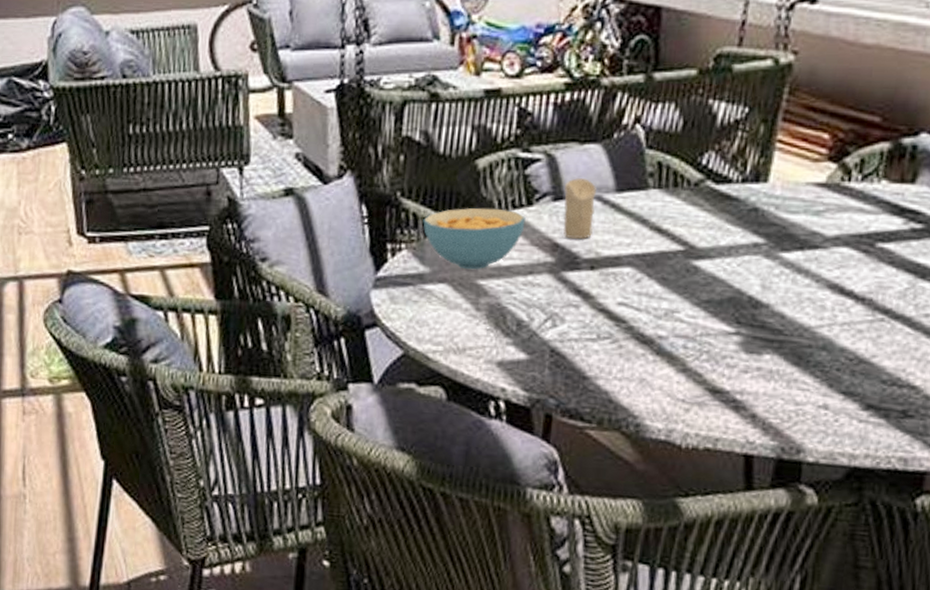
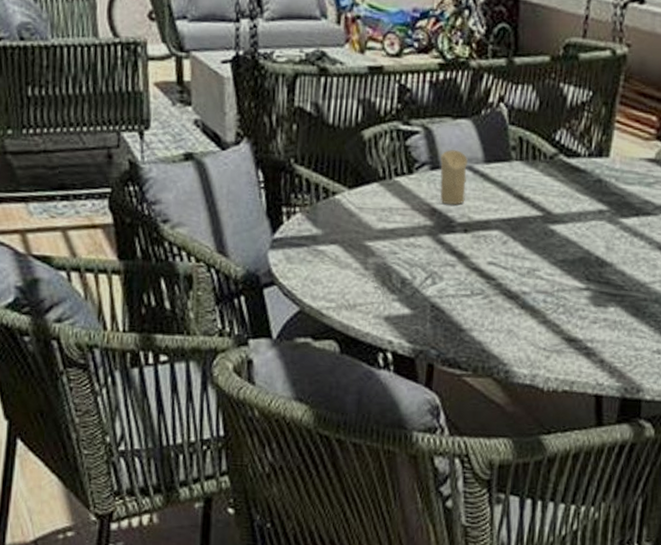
cereal bowl: present [423,207,526,270] -> none [315,175,407,232]

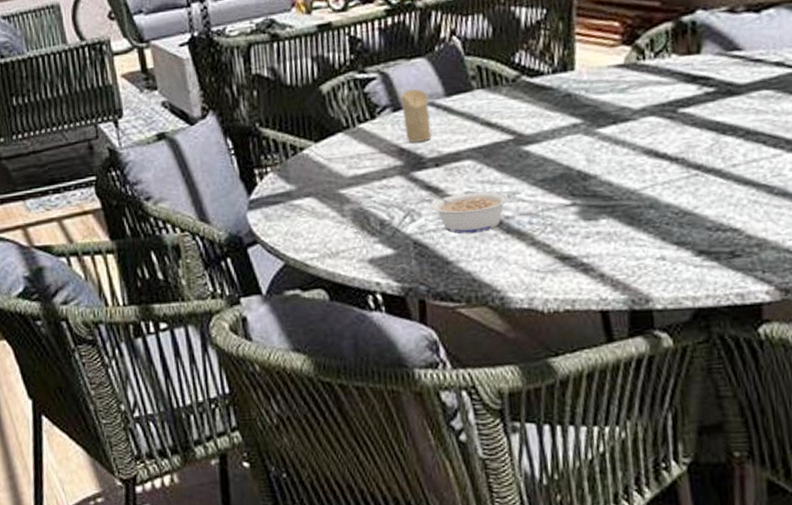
legume: none [450,256,529,304] -> present [426,191,509,234]

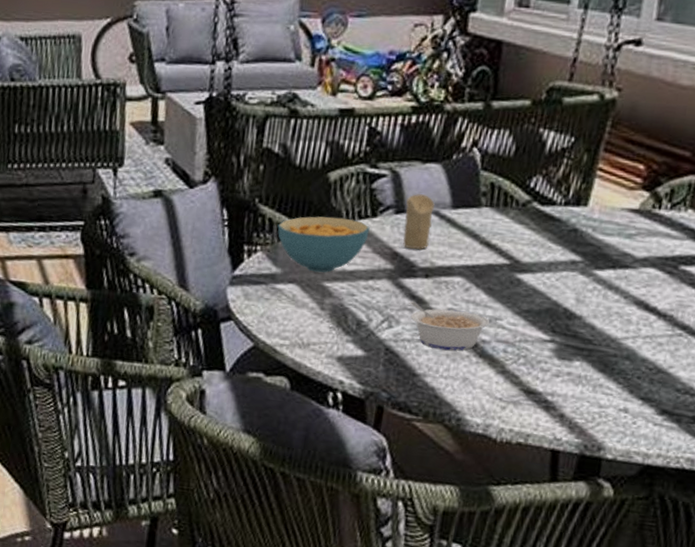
cereal bowl: none [282,125,372,182] -> present [277,216,370,273]

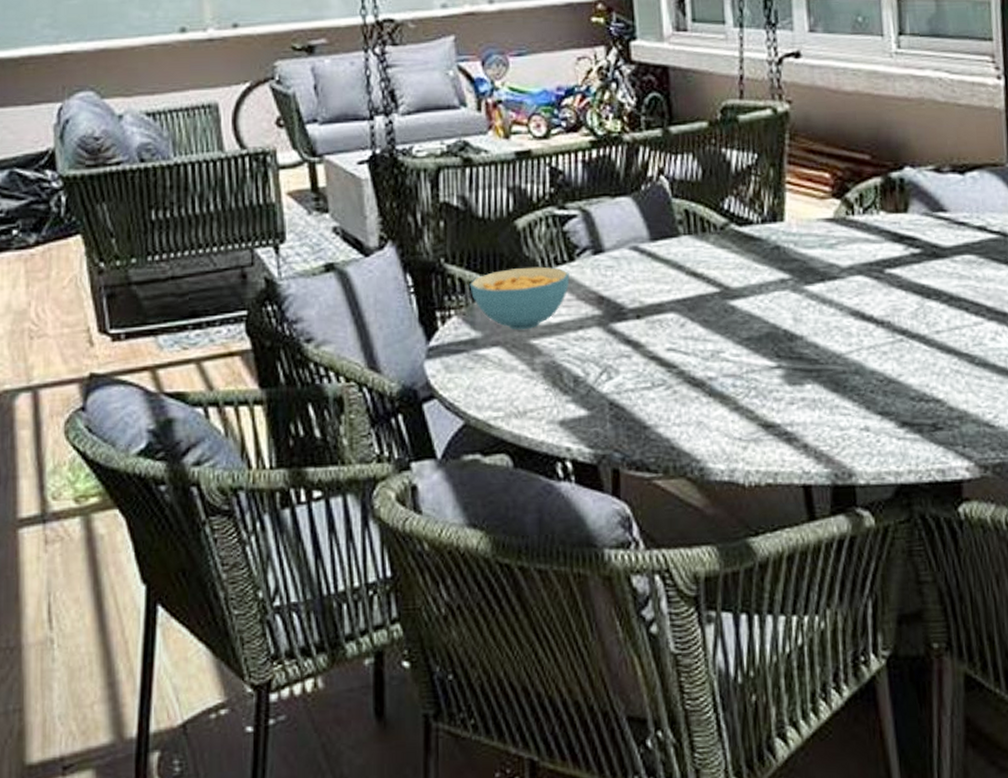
candle: present [402,193,435,250] -> none [602,229,634,291]
legume: present [409,301,490,351] -> none [625,346,713,395]

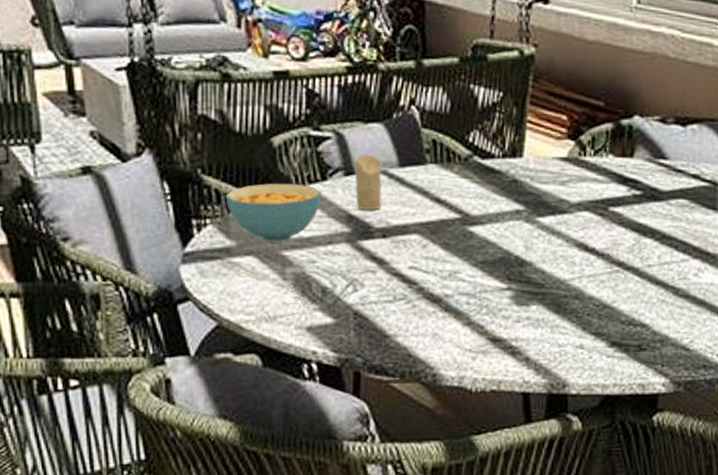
candle: none [602,229,634,291] -> present [354,153,382,211]

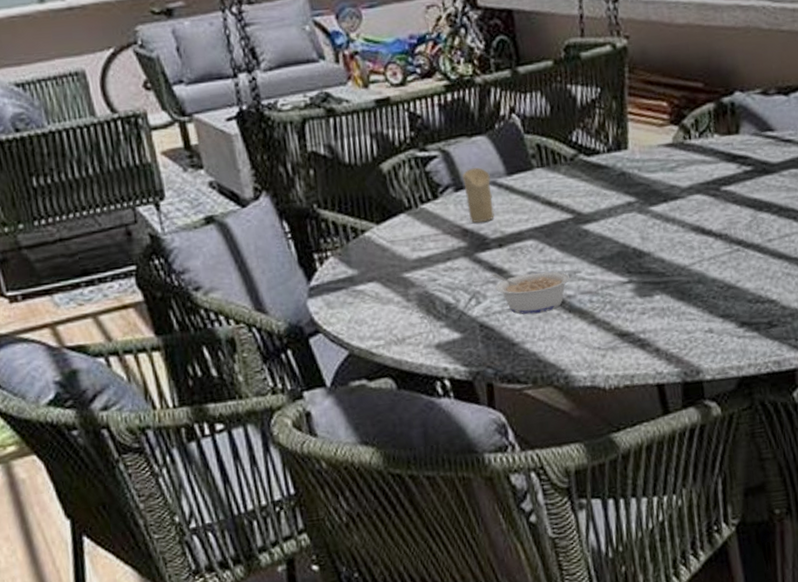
cereal bowl: present [225,183,322,242] -> none [342,205,435,266]
legume: none [371,262,450,309] -> present [490,271,570,315]

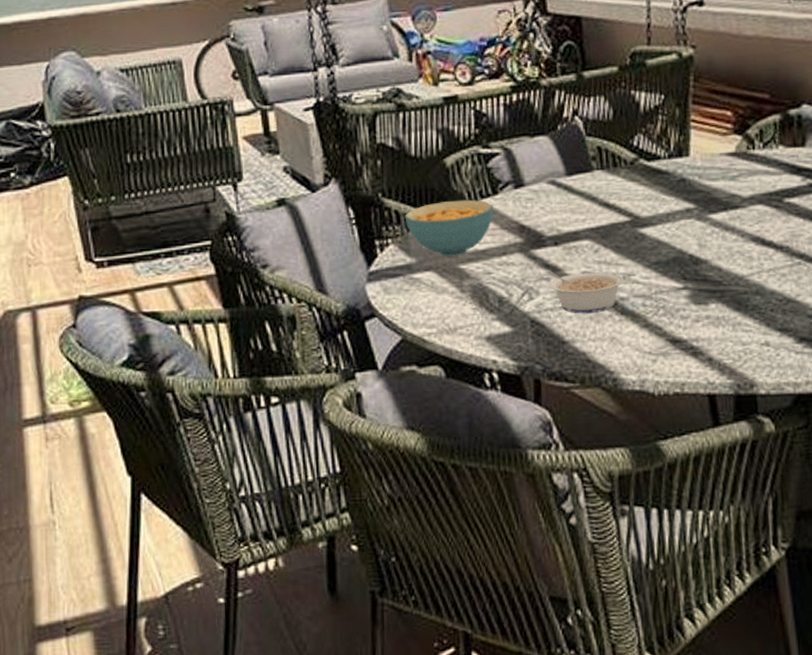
cereal bowl: none [342,205,435,266] -> present [404,199,494,257]
candle: present [462,167,494,223] -> none [523,166,552,221]

